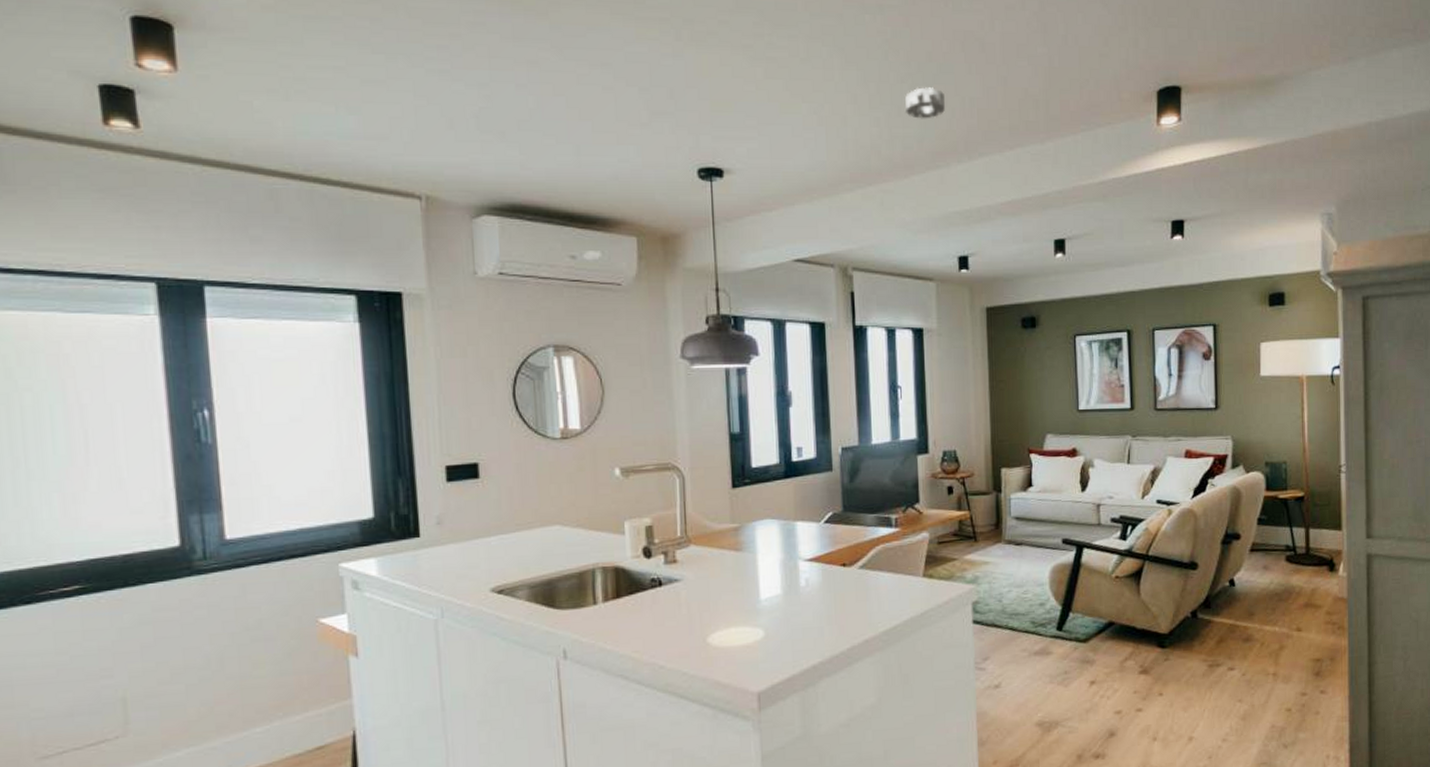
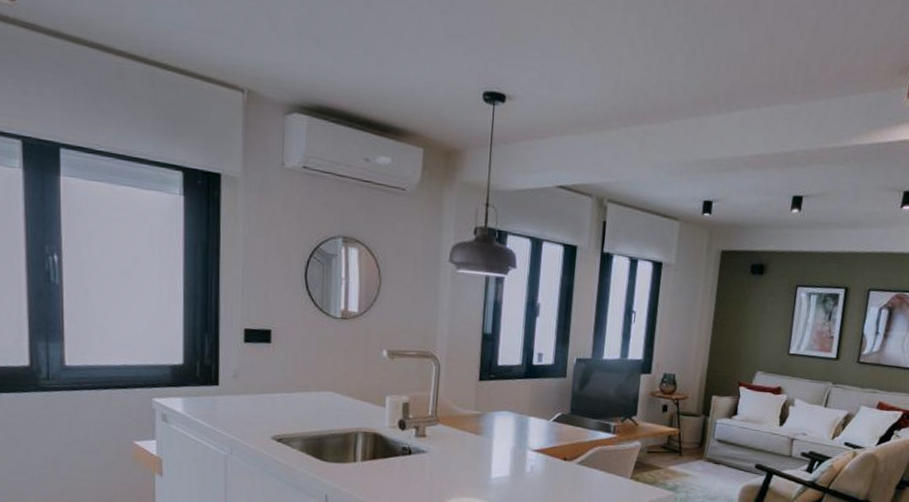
smoke detector: present [905,87,946,119] -> none [676,37,714,69]

